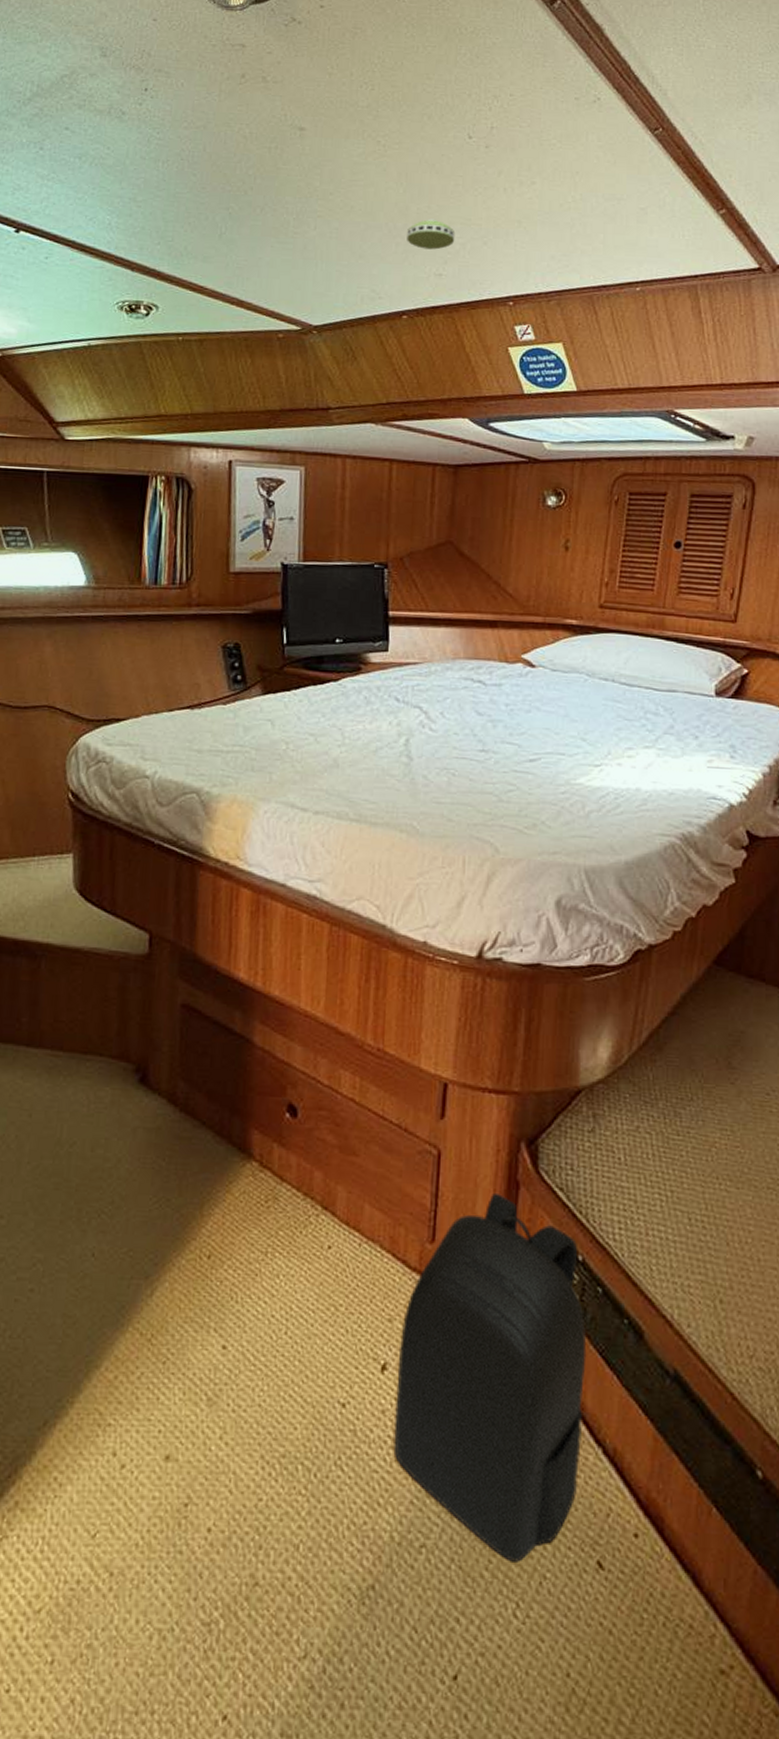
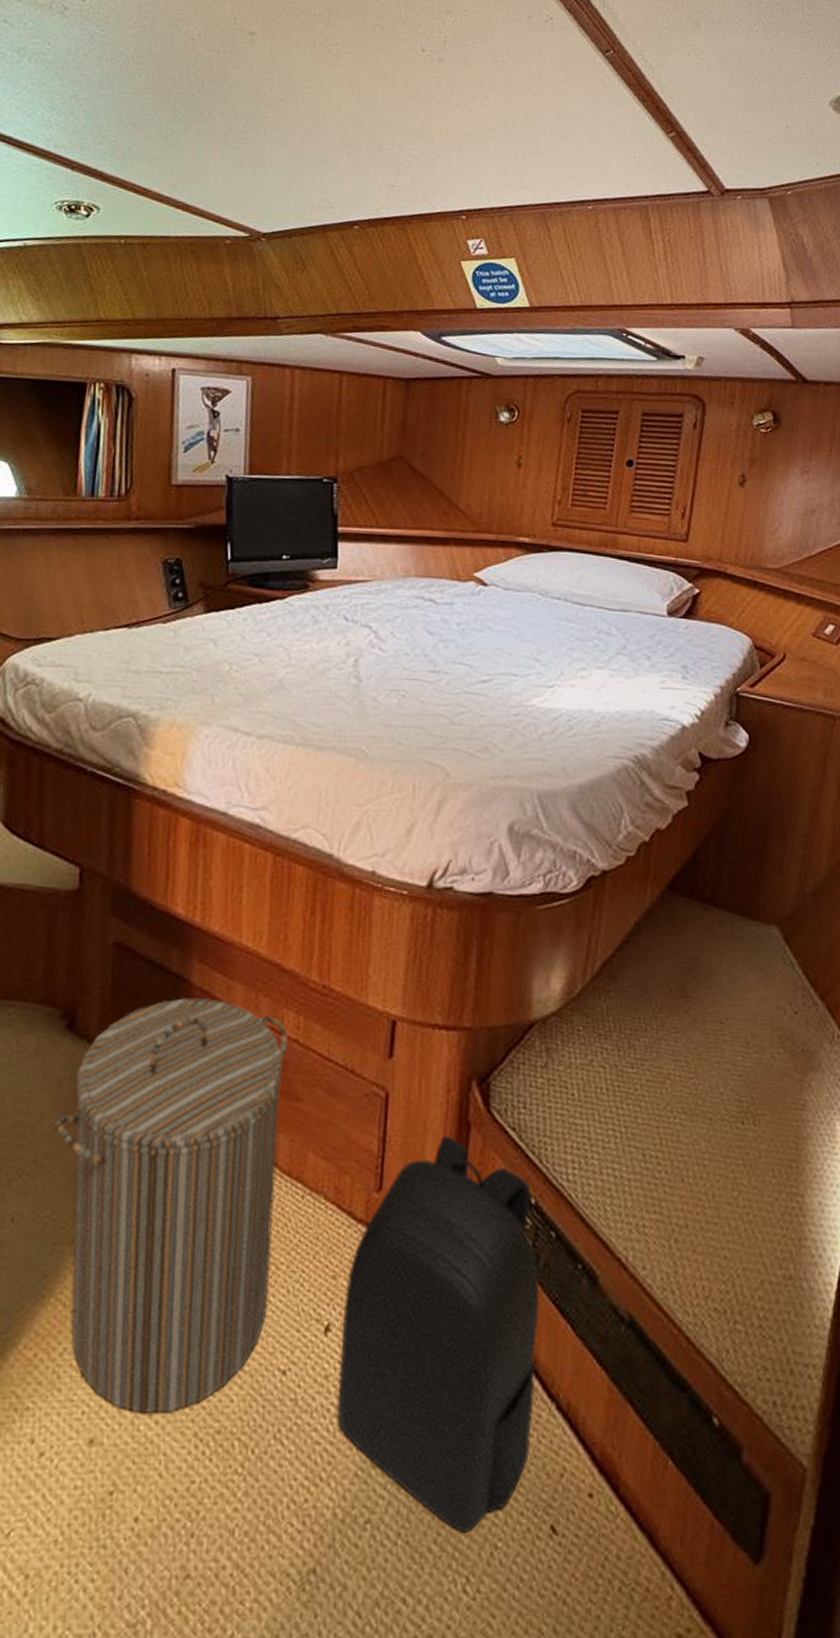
laundry hamper: none [130,1057,345,1436] -> present [55,998,288,1413]
smoke detector: present [407,218,456,250] -> none [359,129,408,161]

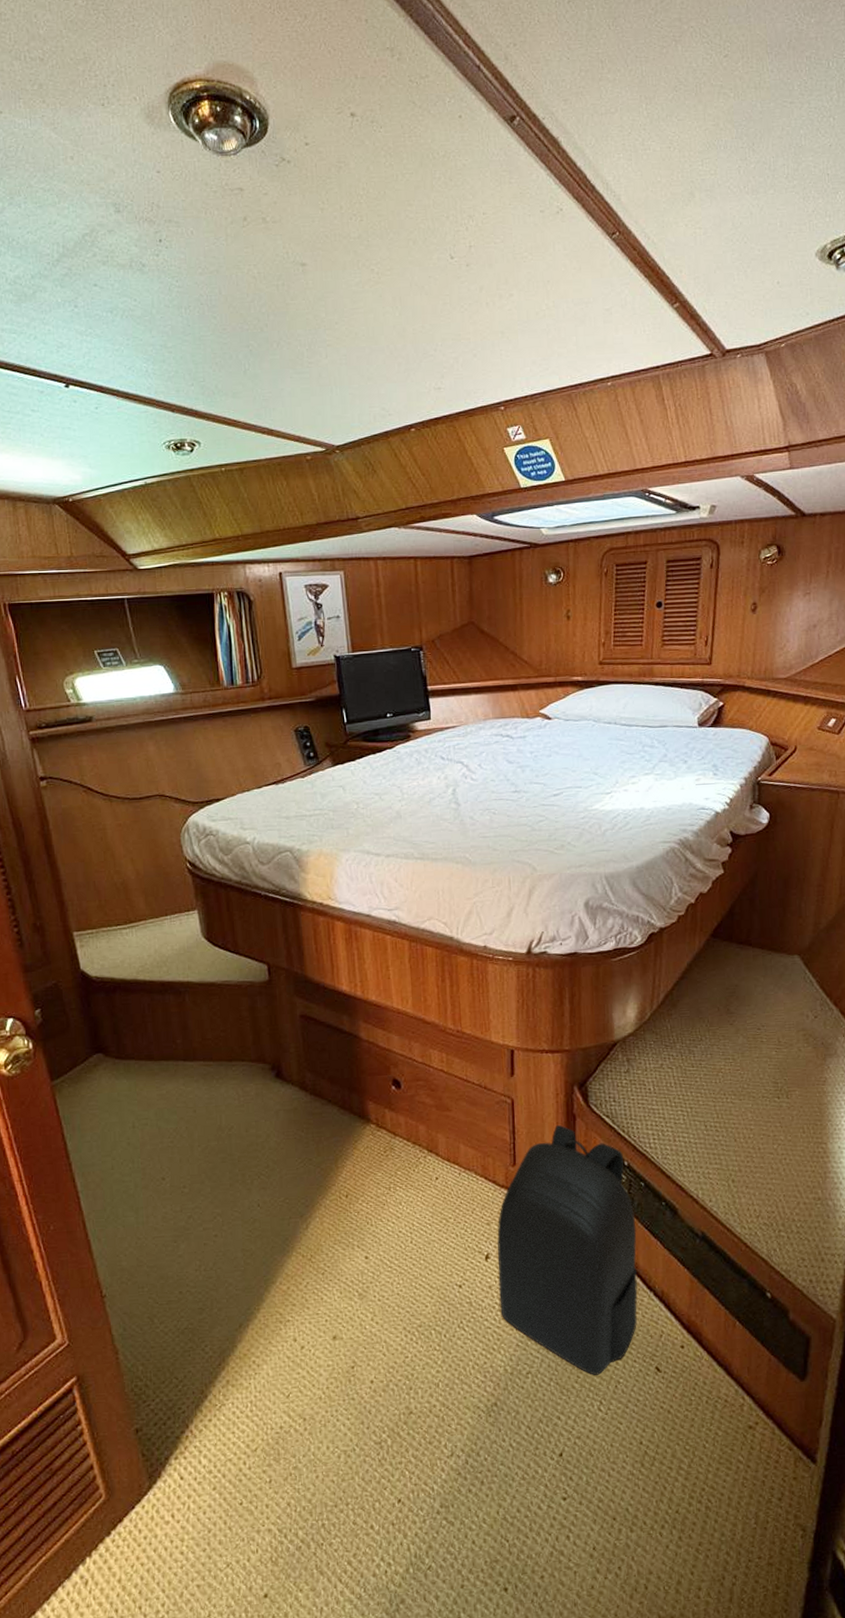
laundry hamper: present [55,998,288,1413] -> none [278,1047,443,1318]

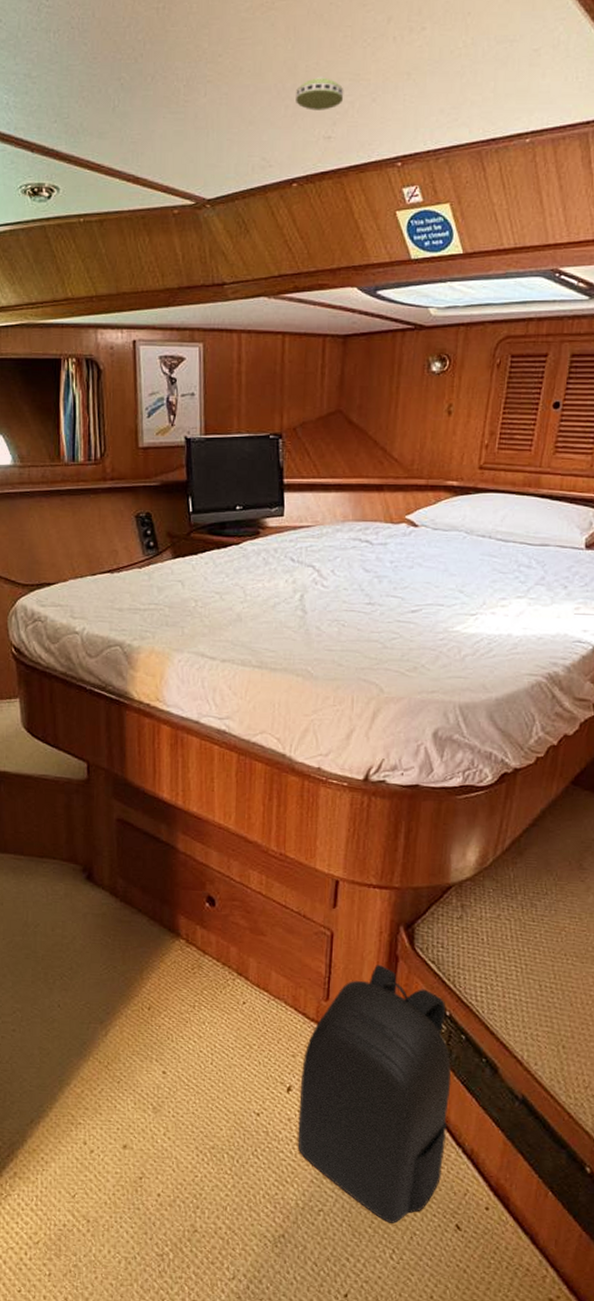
smoke detector: none [406,337,449,366] -> present [296,76,344,110]

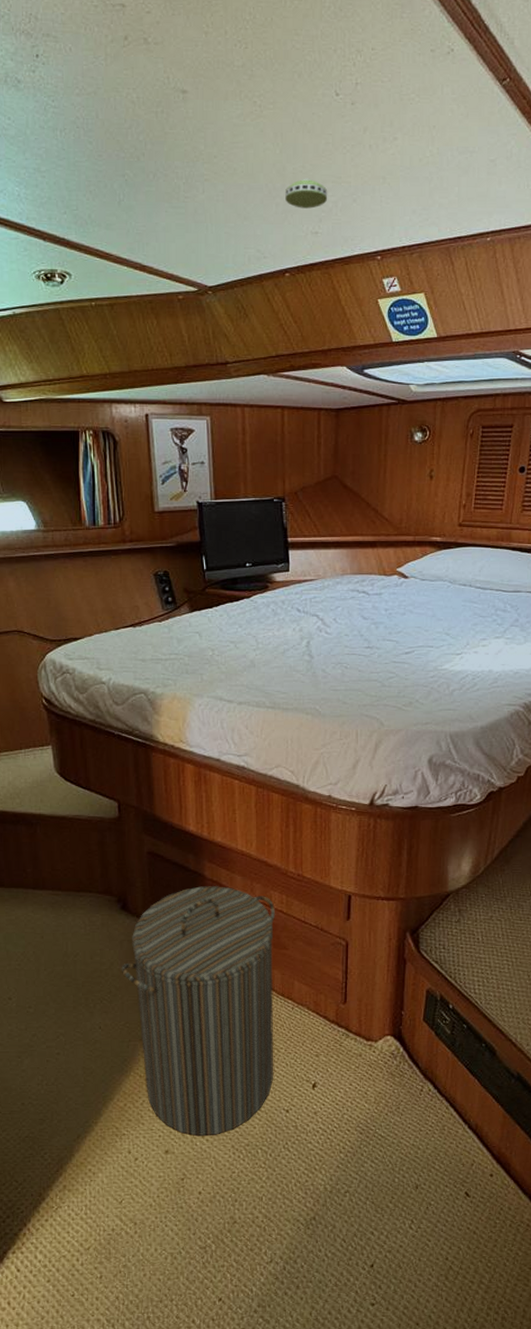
laundry hamper: none [83,860,254,1134] -> present [121,886,276,1136]
backpack: present [298,964,452,1223] -> none [324,967,456,1197]

